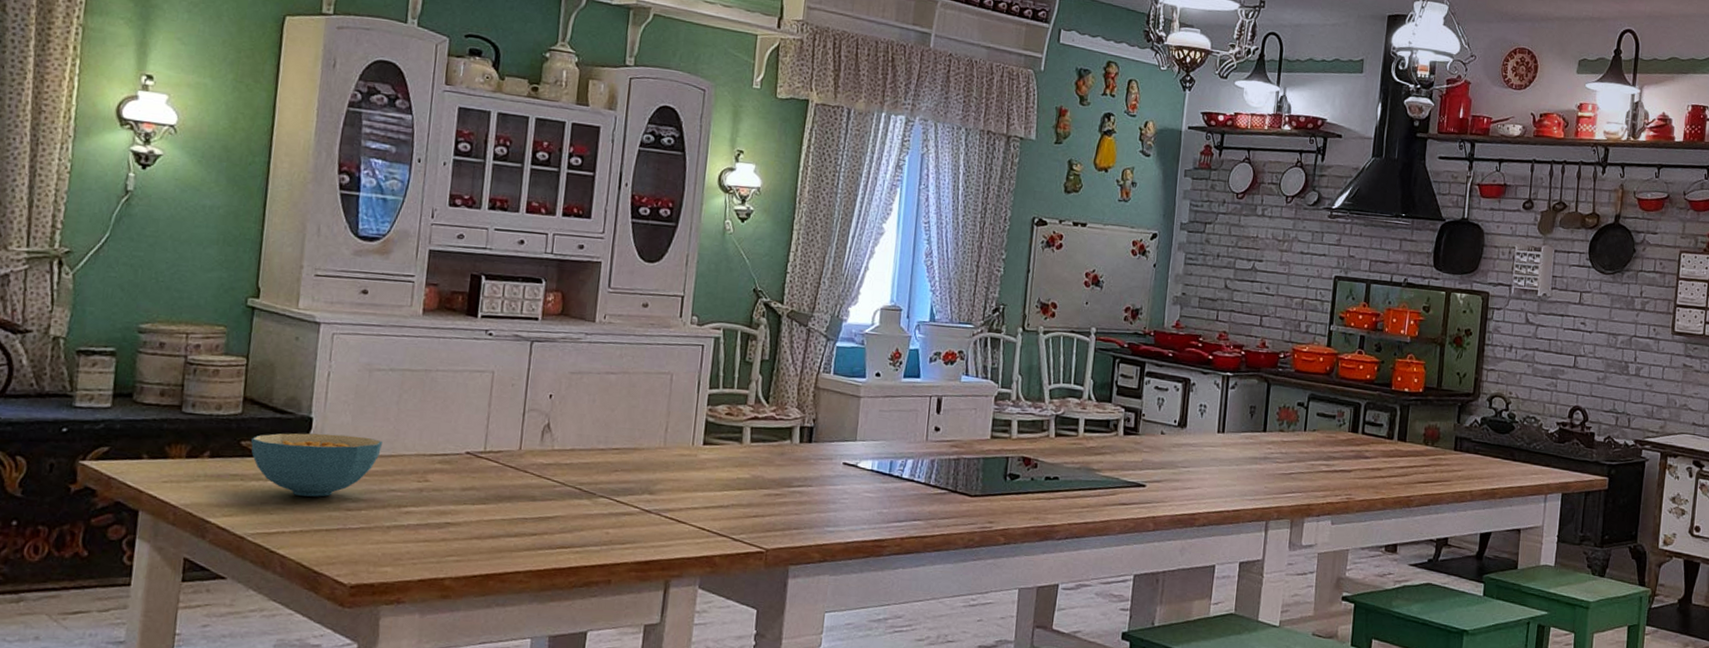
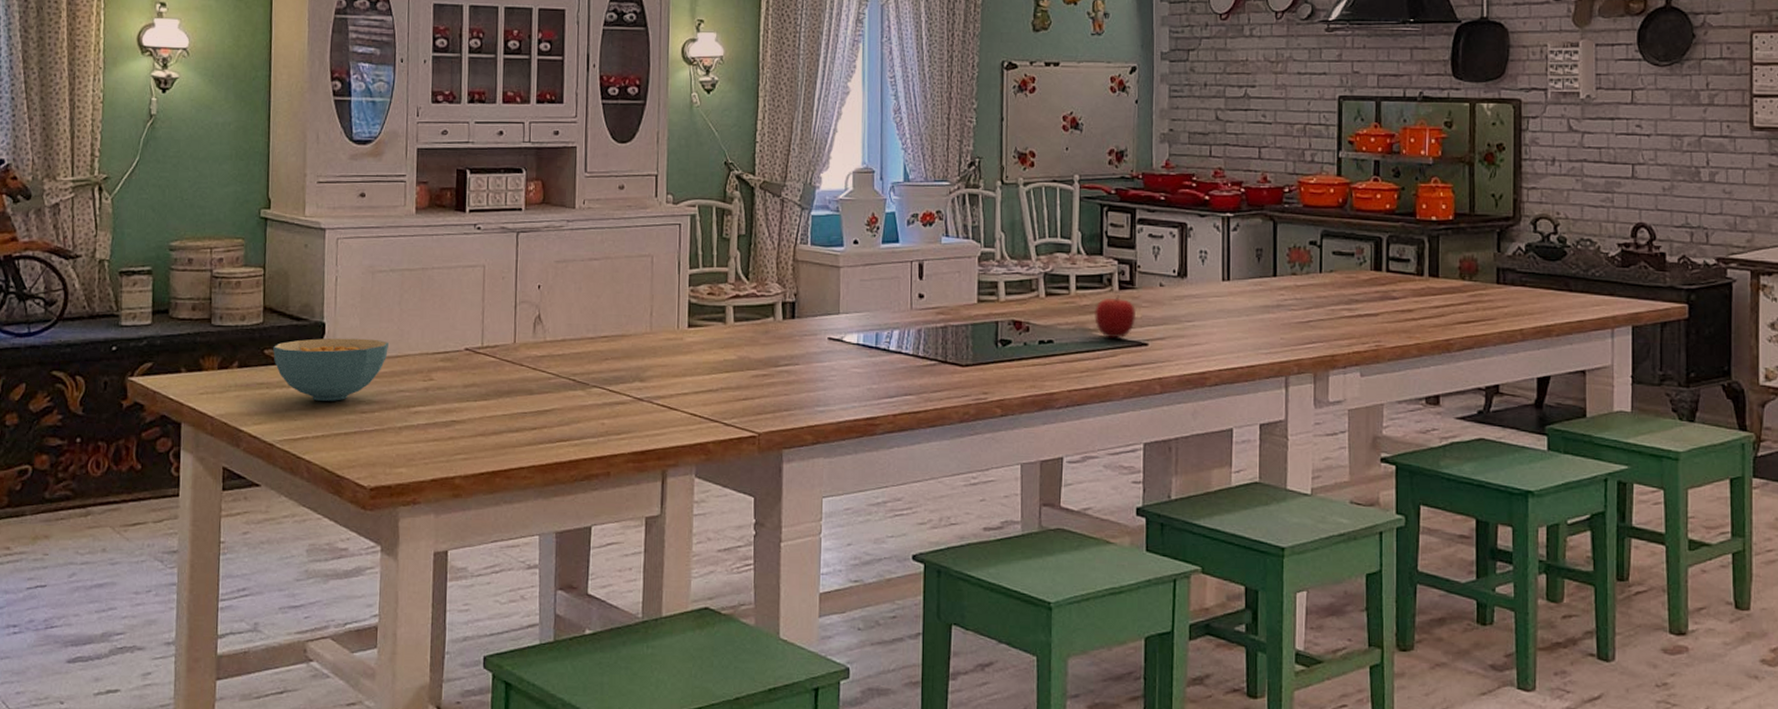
fruit: none [1098,439,1138,480] -> present [1094,295,1137,339]

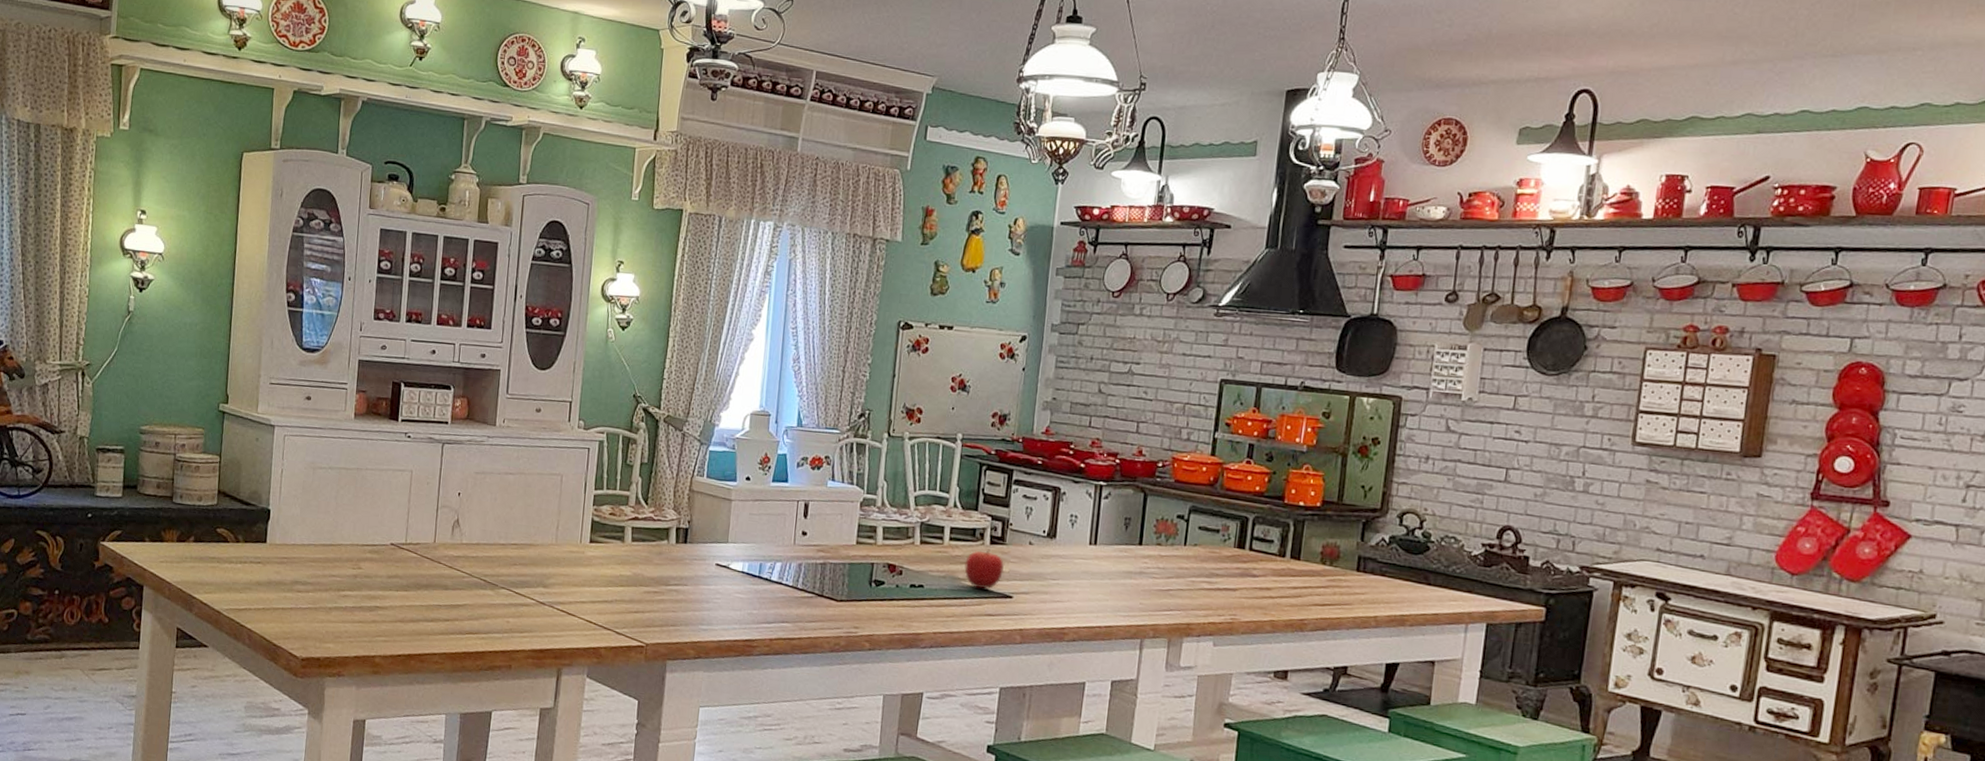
cereal bowl: present [273,338,389,401] -> none [224,522,324,580]

